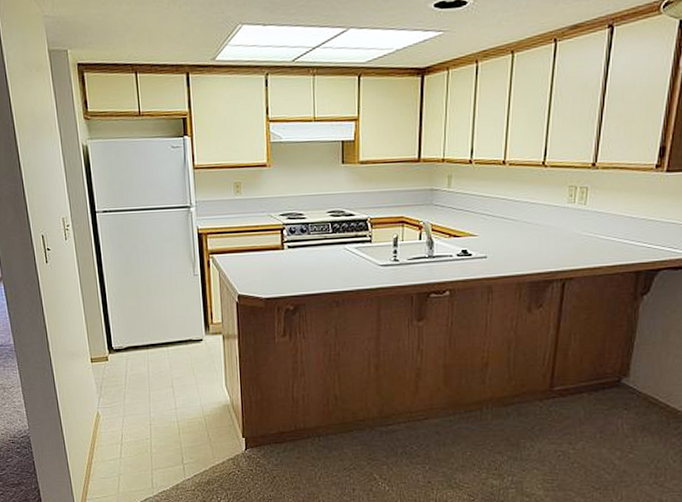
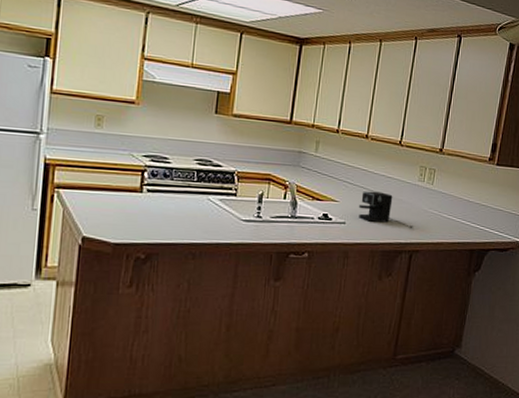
coffee maker: none [500,220,564,255] -> present [358,191,413,228]

